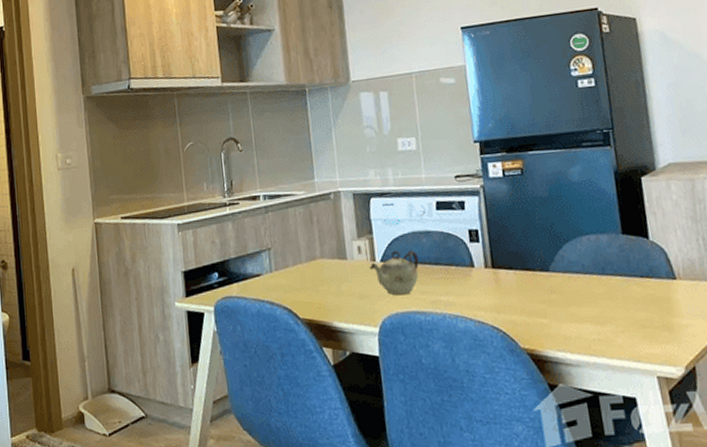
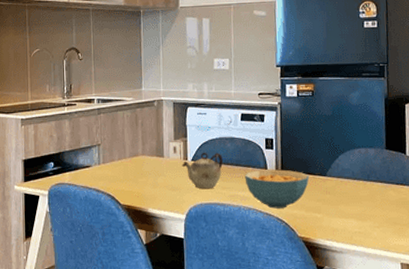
cereal bowl: none [447,266,529,315] -> present [244,169,310,209]

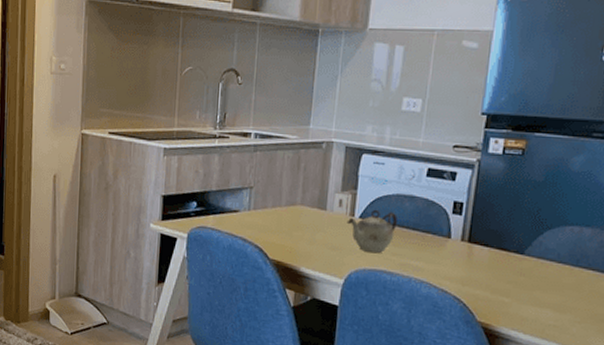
cereal bowl: present [244,169,310,209] -> none [421,238,503,287]

